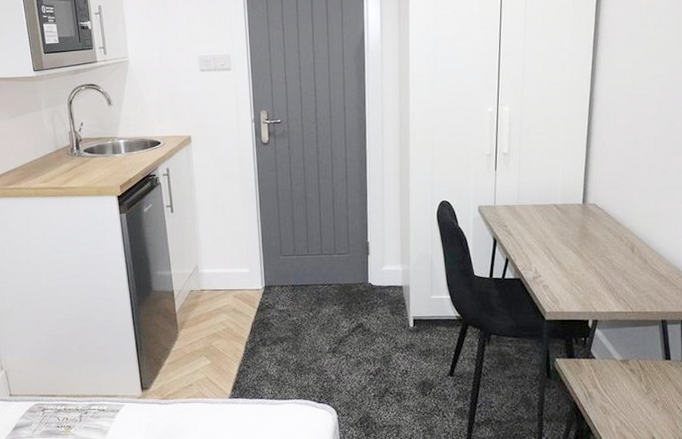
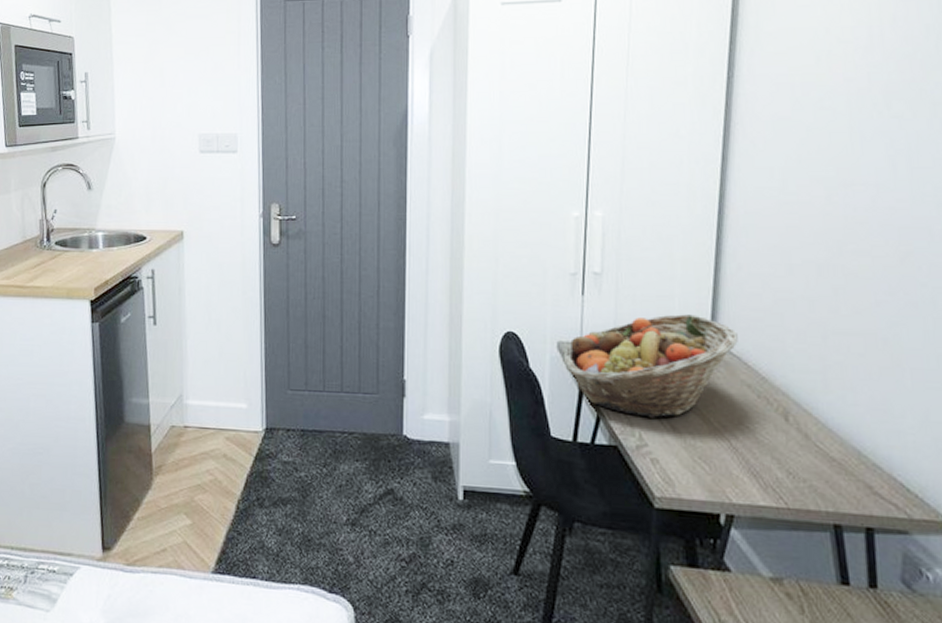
fruit basket: none [482,180,602,257] -> present [563,314,738,418]

